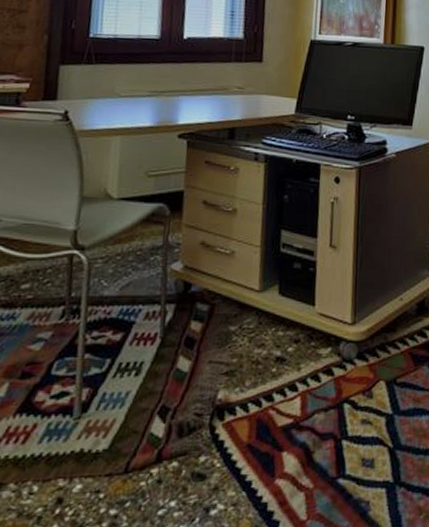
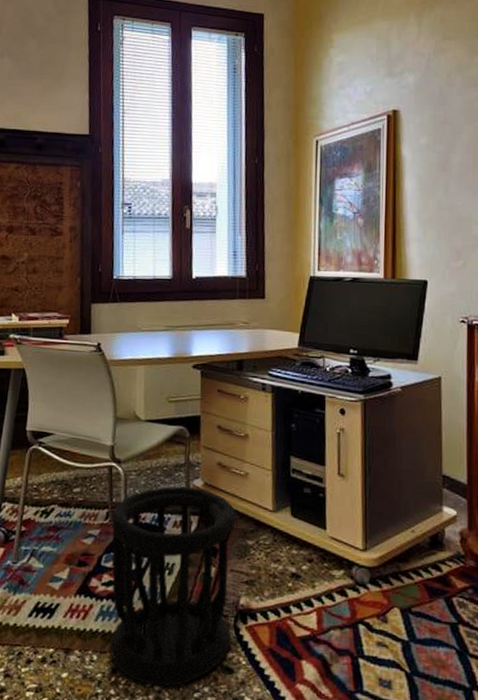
wastebasket: none [56,272,219,512] -> present [110,486,236,688]

